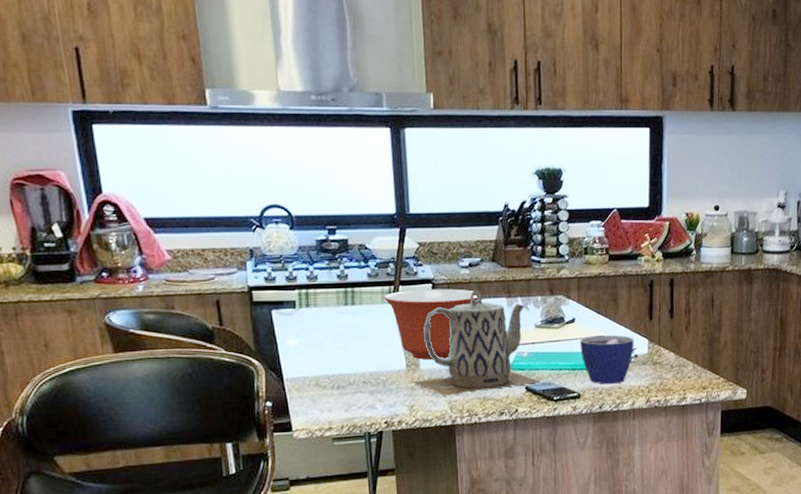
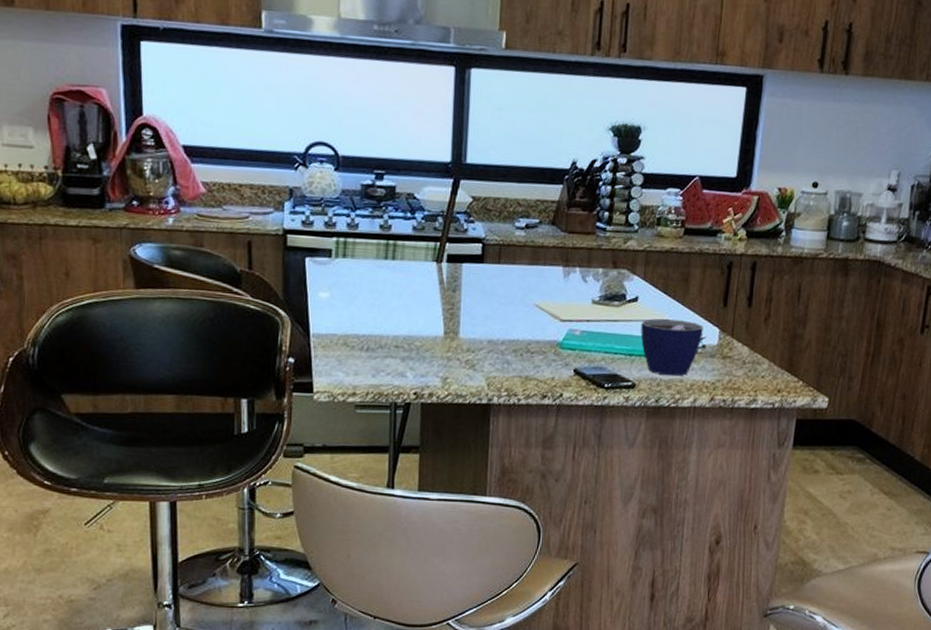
mixing bowl: present [384,289,478,360] -> none [428,248,532,329]
teapot: present [413,289,540,396] -> none [449,254,592,371]

